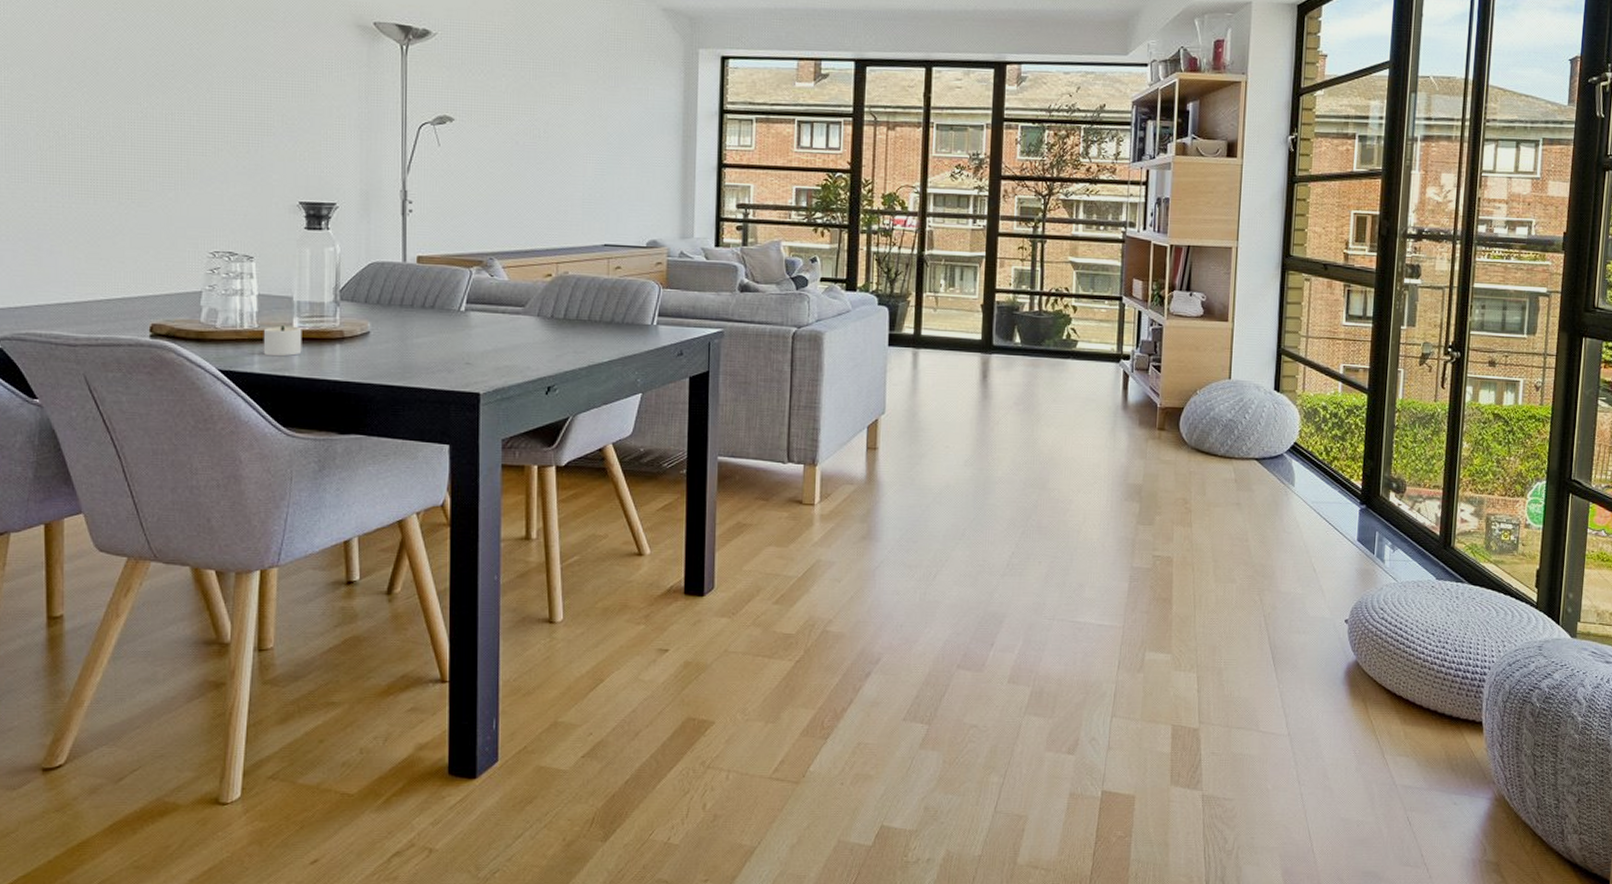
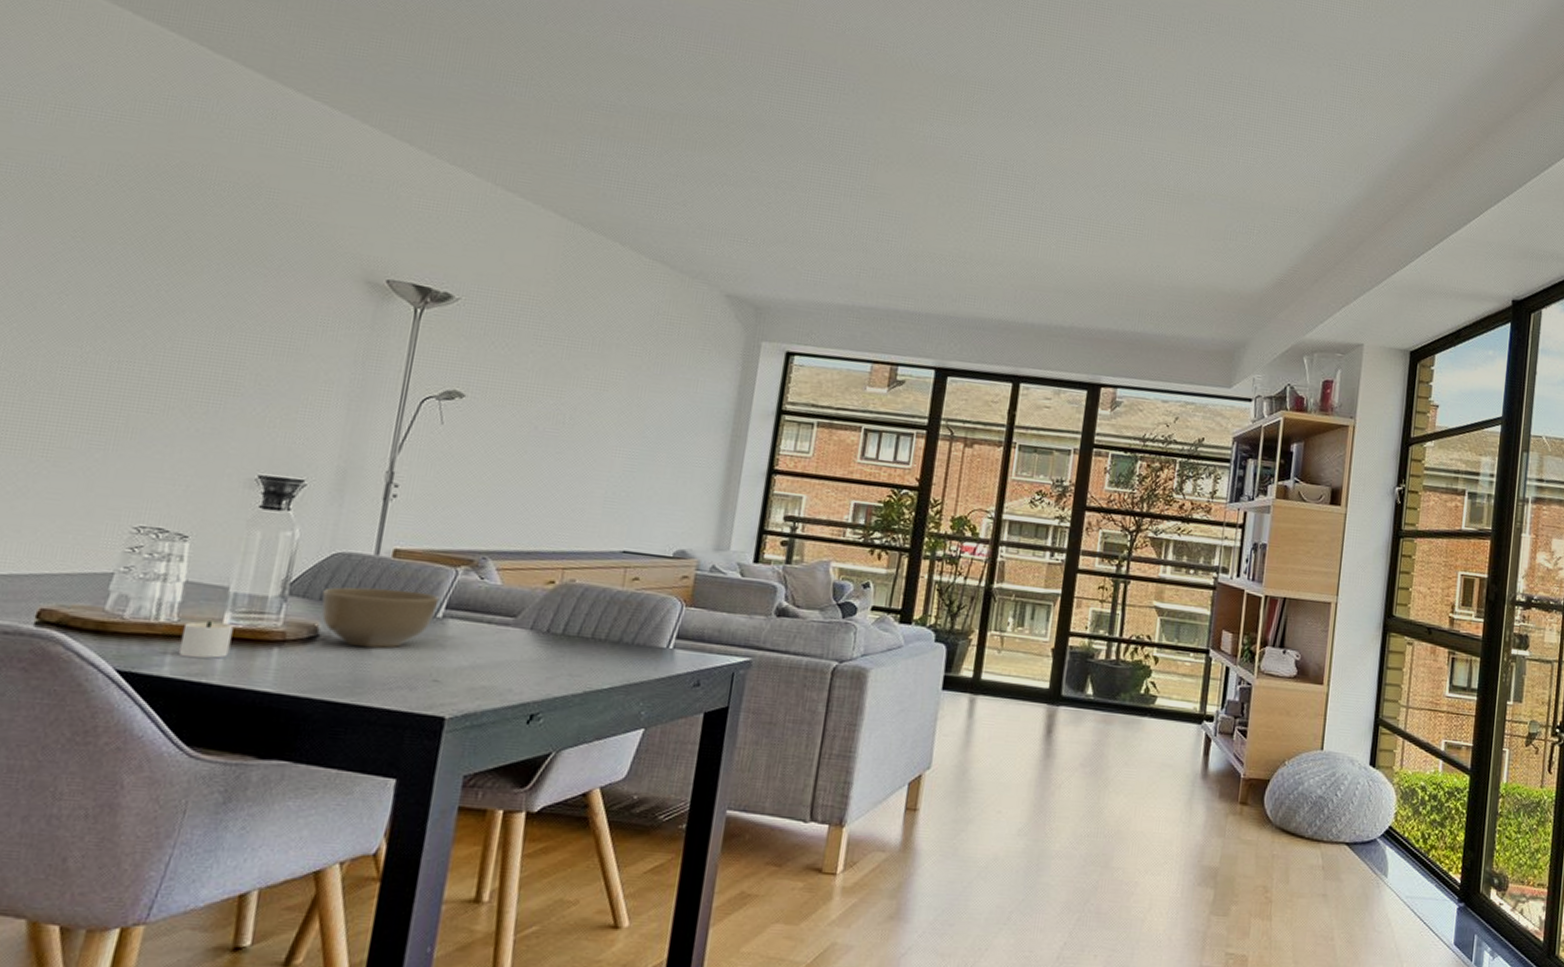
bowl: none [367,289,460,340] -> present [322,587,440,648]

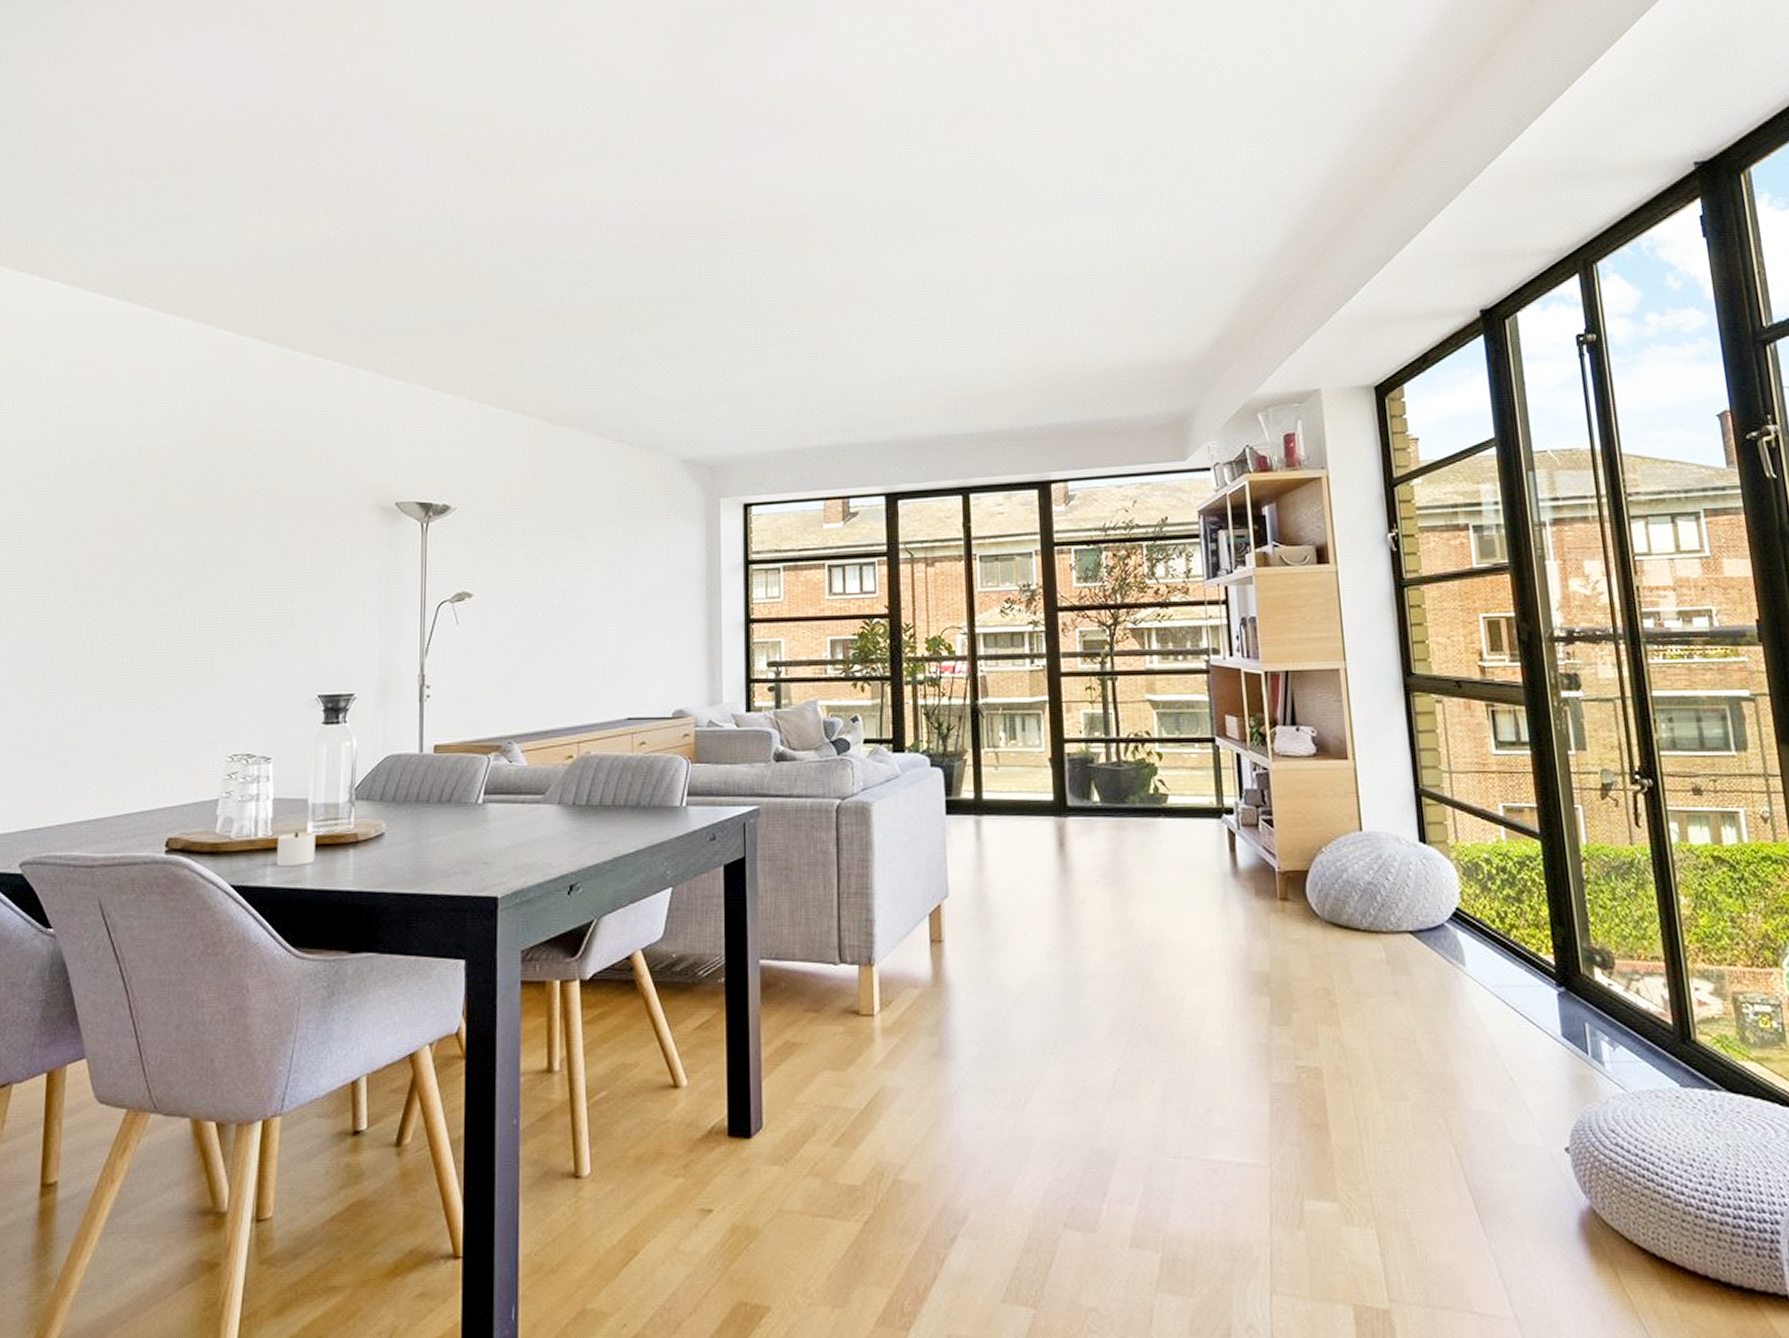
bowl: present [322,587,440,648] -> none [382,781,478,840]

